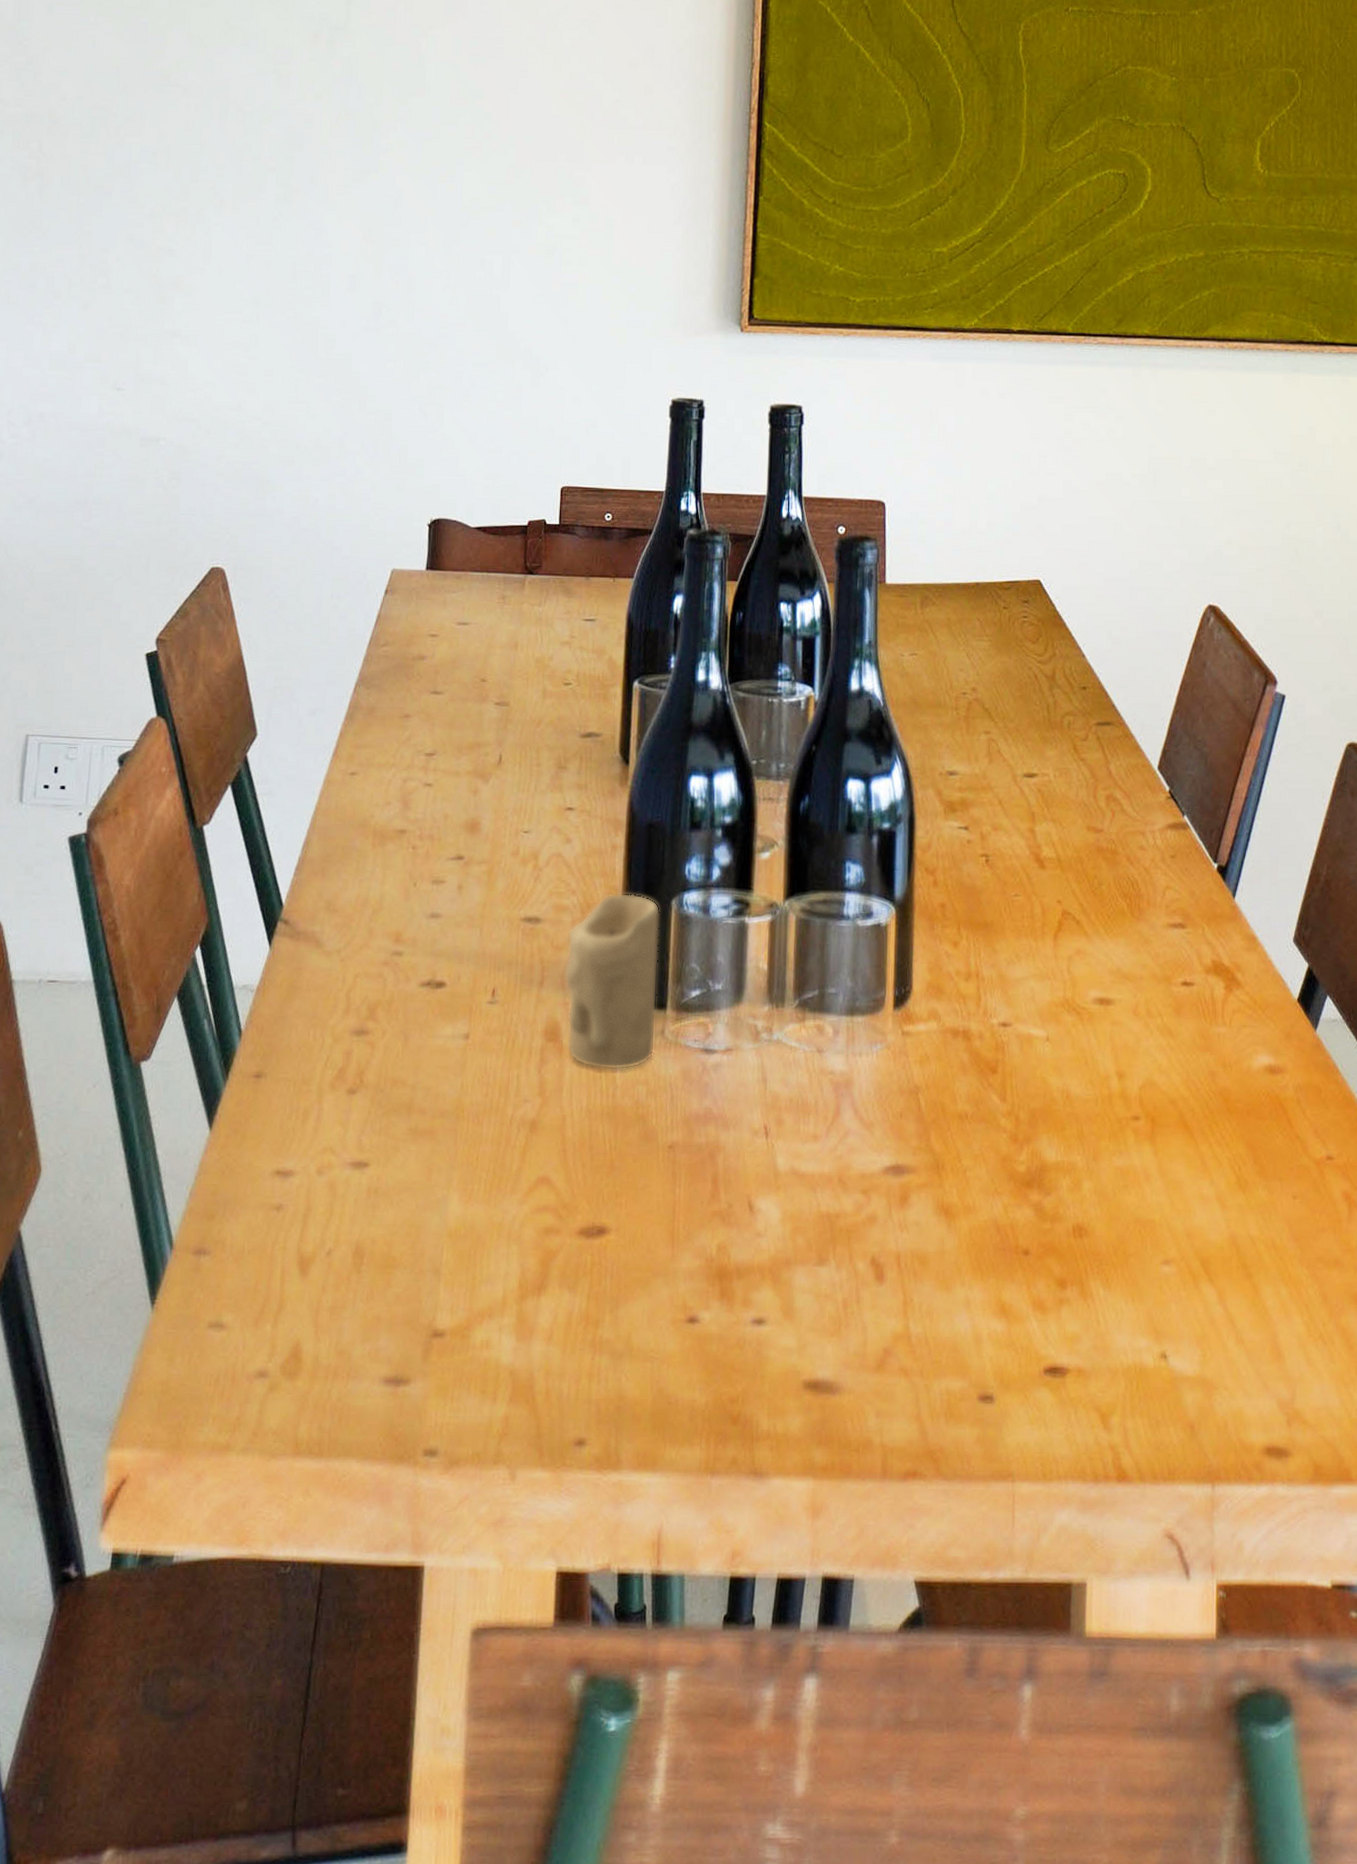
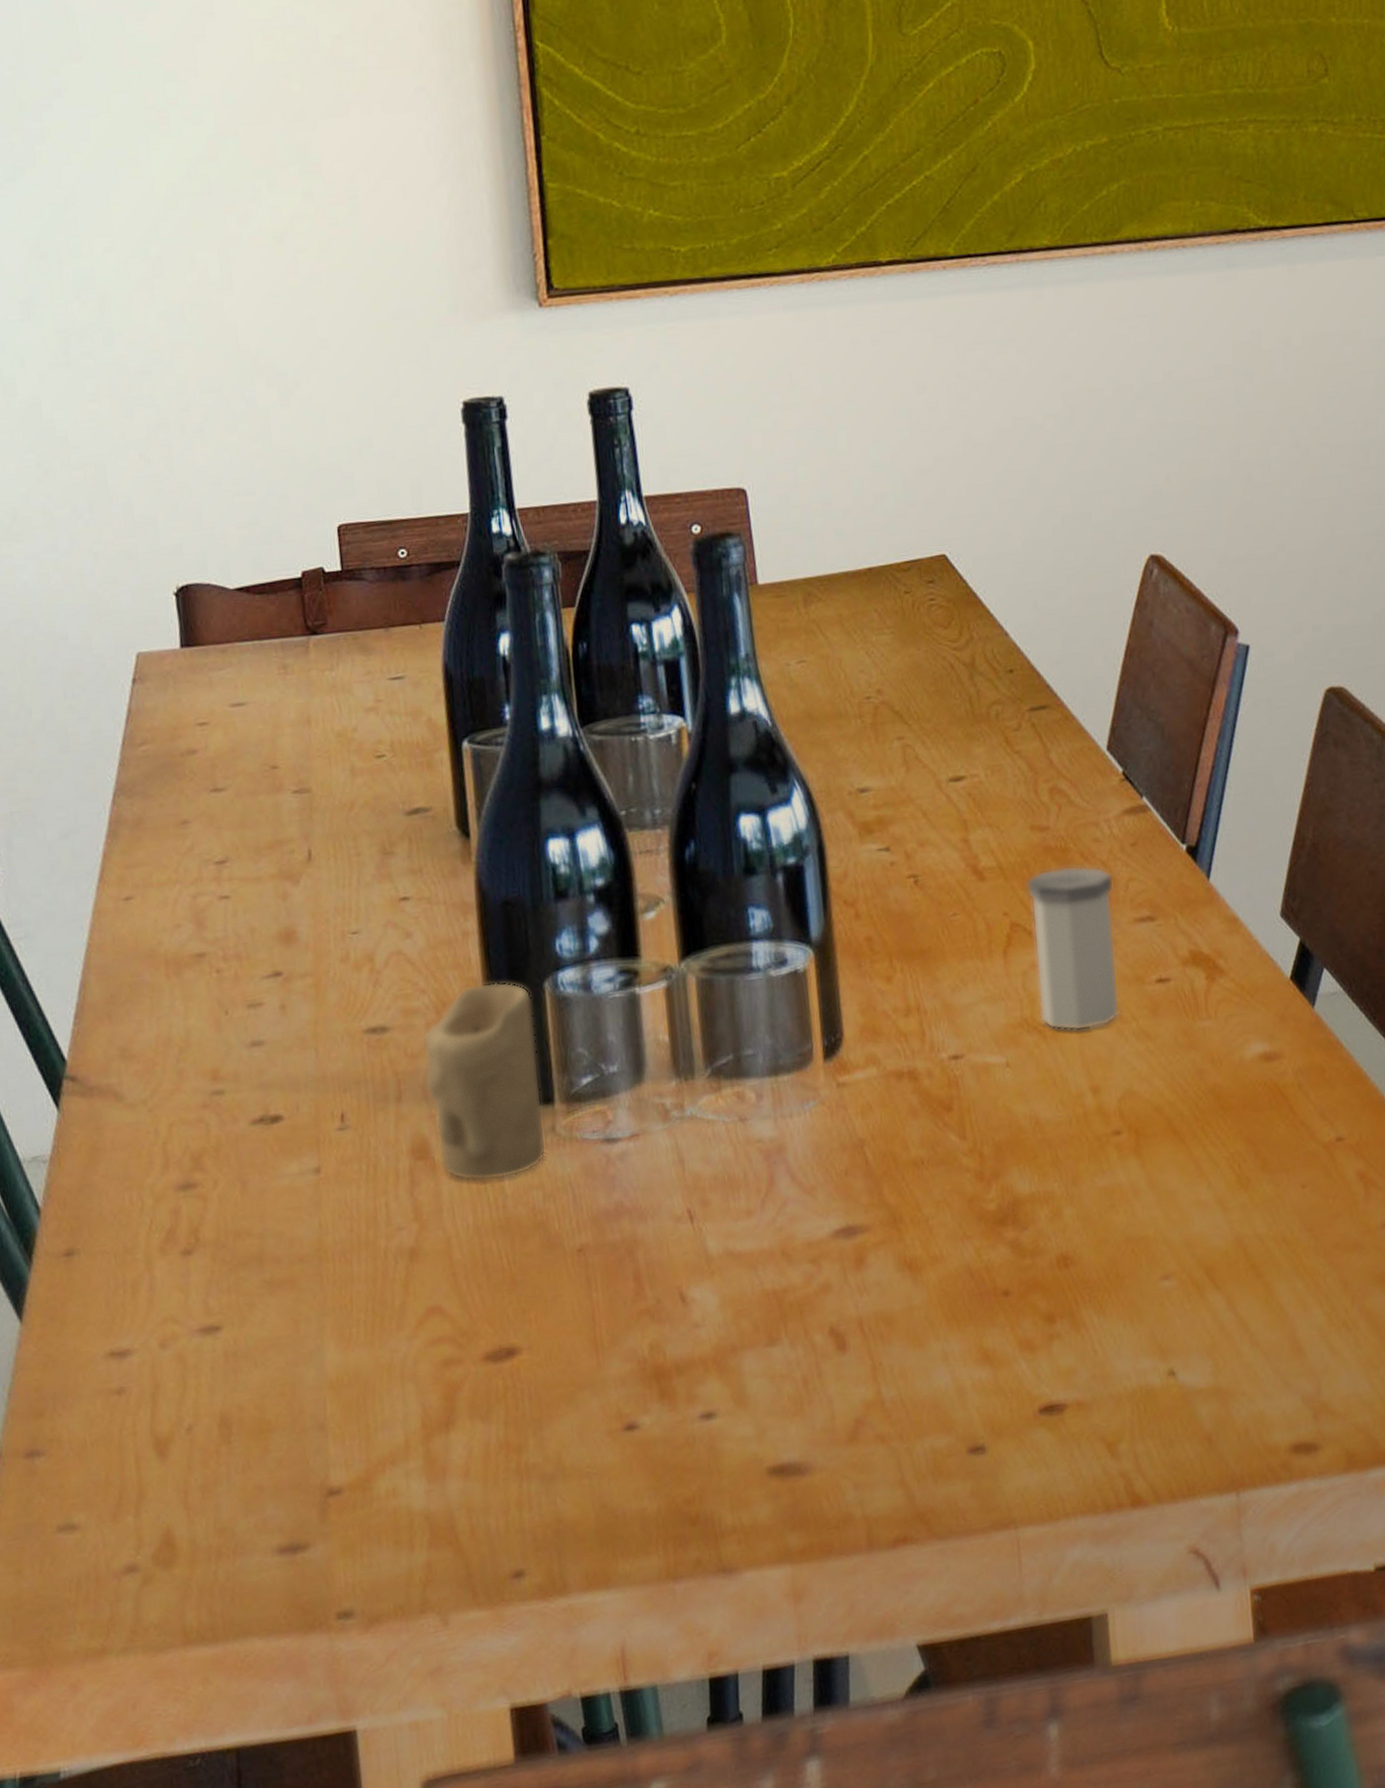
salt shaker: none [1078,867,1154,1018] -> present [1025,865,1121,1031]

